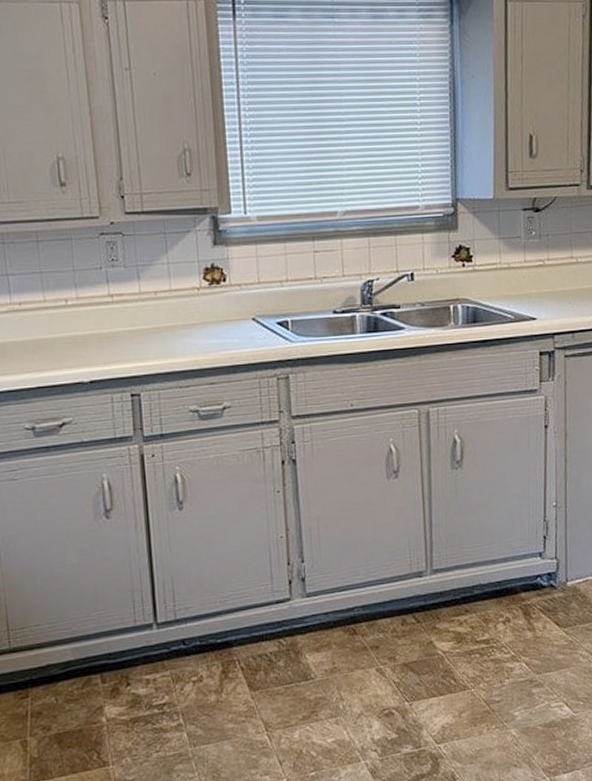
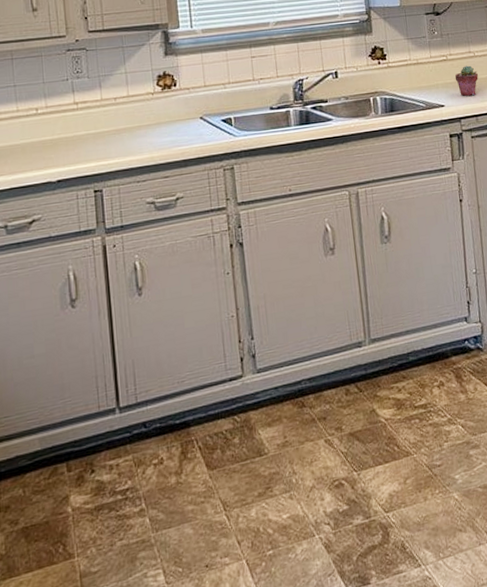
potted succulent: none [551,273,579,309] -> present [455,65,478,97]

